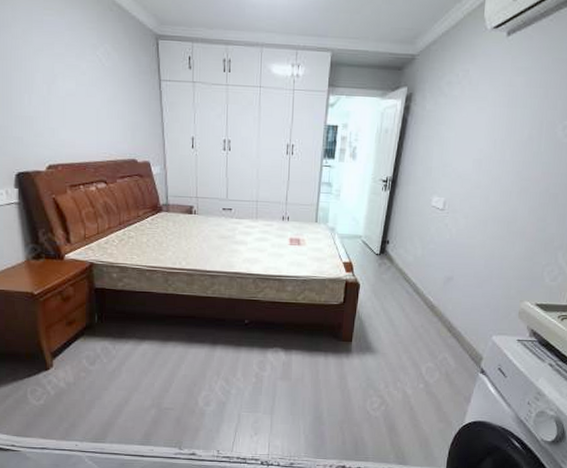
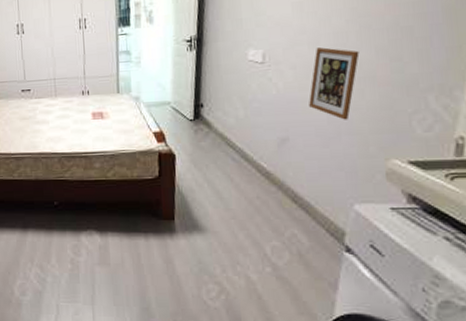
picture frame: none [473,202,517,266] -> present [309,47,360,120]

